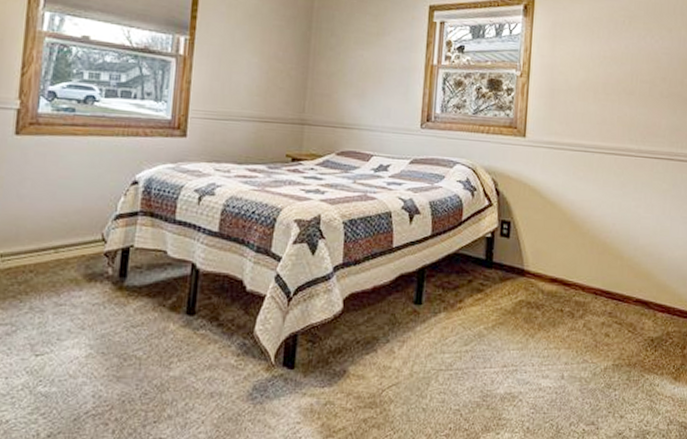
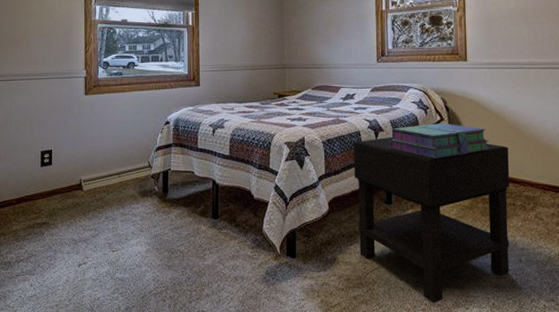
nightstand: none [376,221,563,428] -> present [354,136,510,304]
stack of books: none [425,209,541,252] -> present [389,123,489,159]

